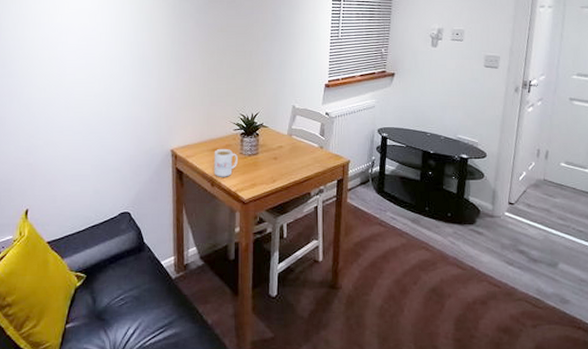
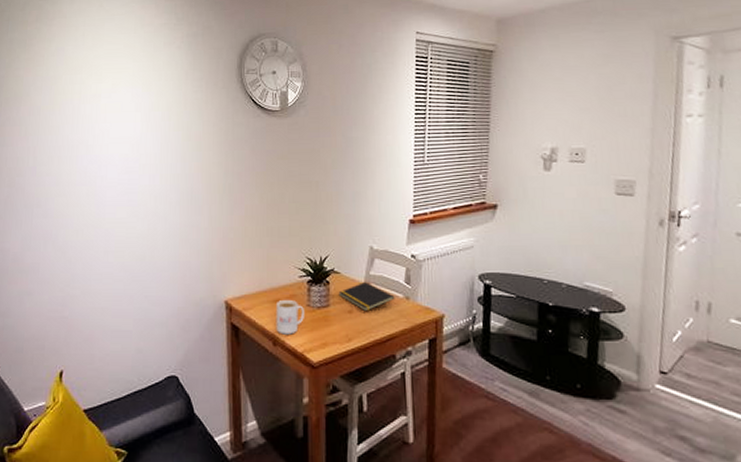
notepad: none [266,135,312,159] -> present [338,282,395,312]

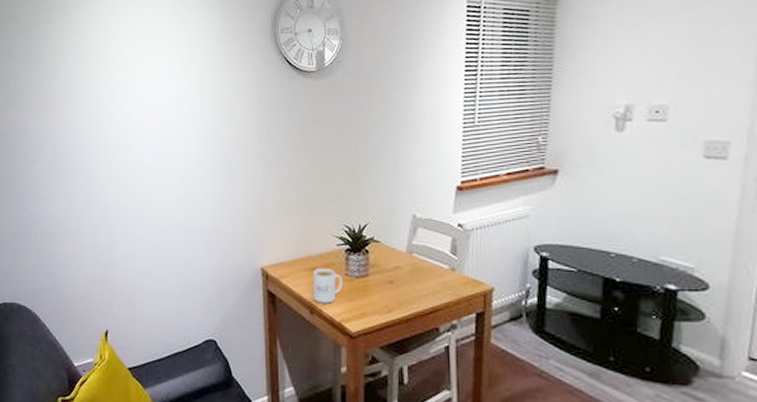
notepad: present [338,282,395,312] -> none [378,252,440,283]

